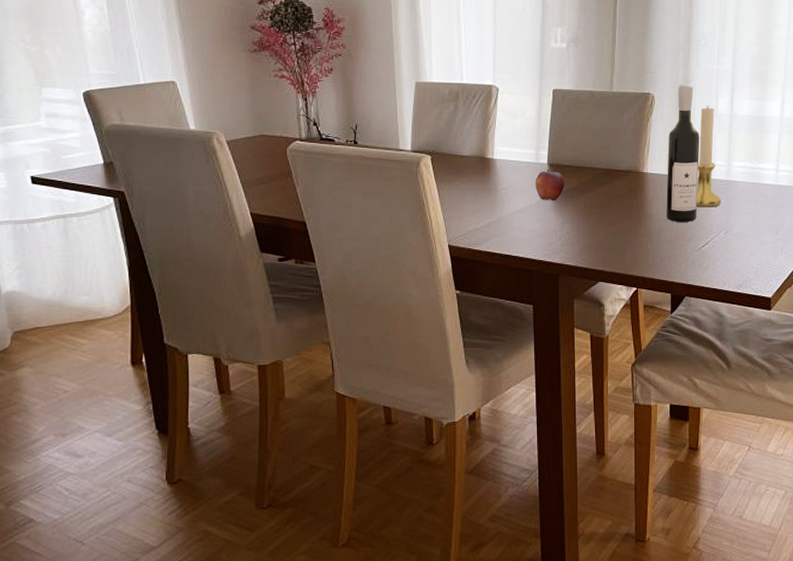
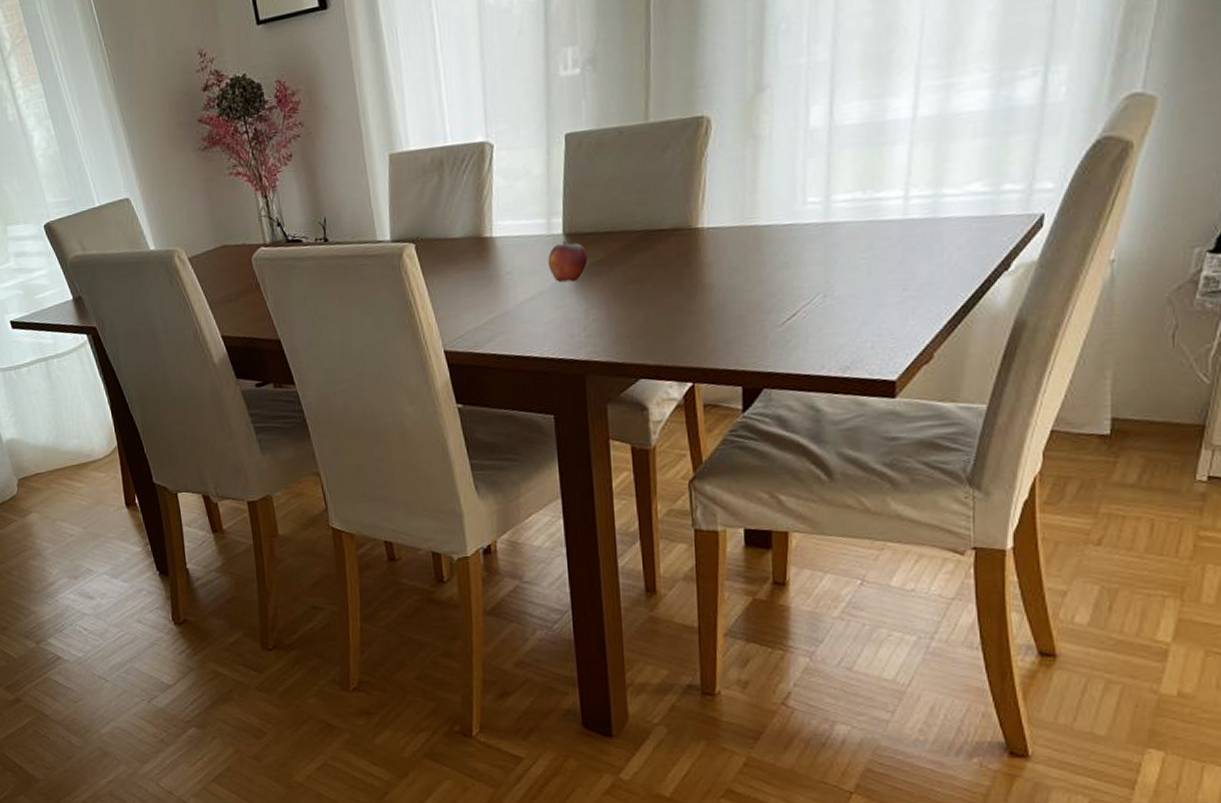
bottle: present [666,84,700,222] -> none [732,93,782,290]
candle holder: present [696,106,721,207] -> none [777,119,816,266]

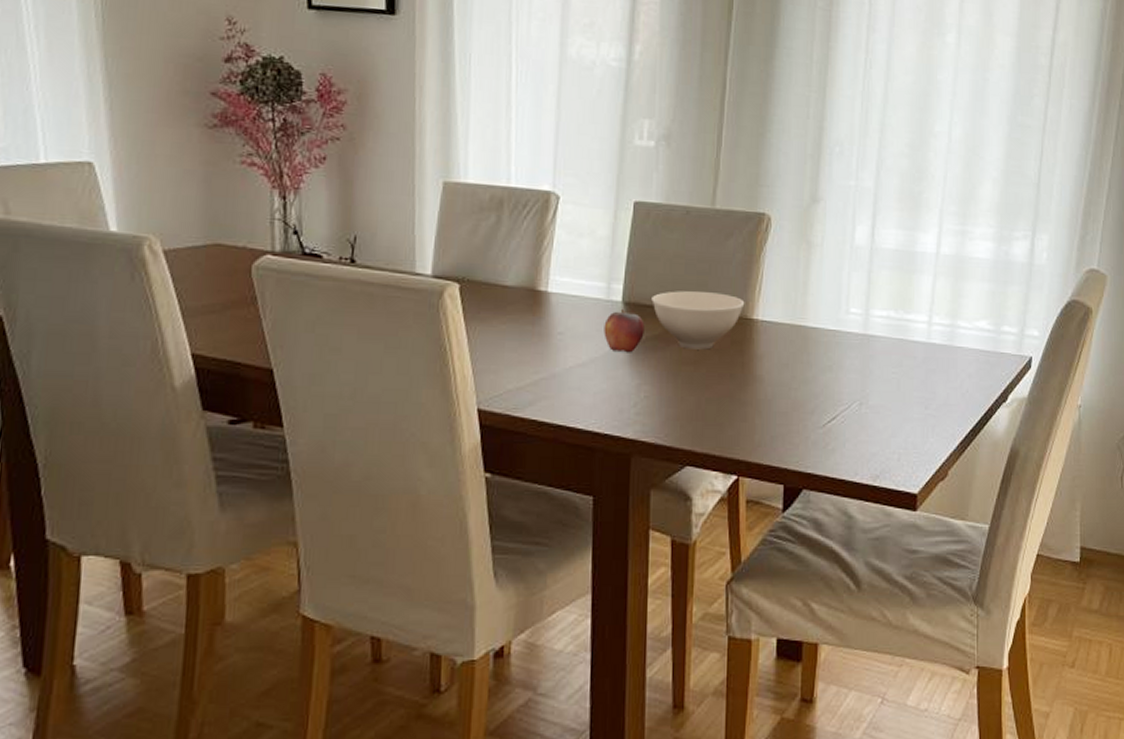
bowl: none [591,207,688,269] -> present [651,291,745,350]

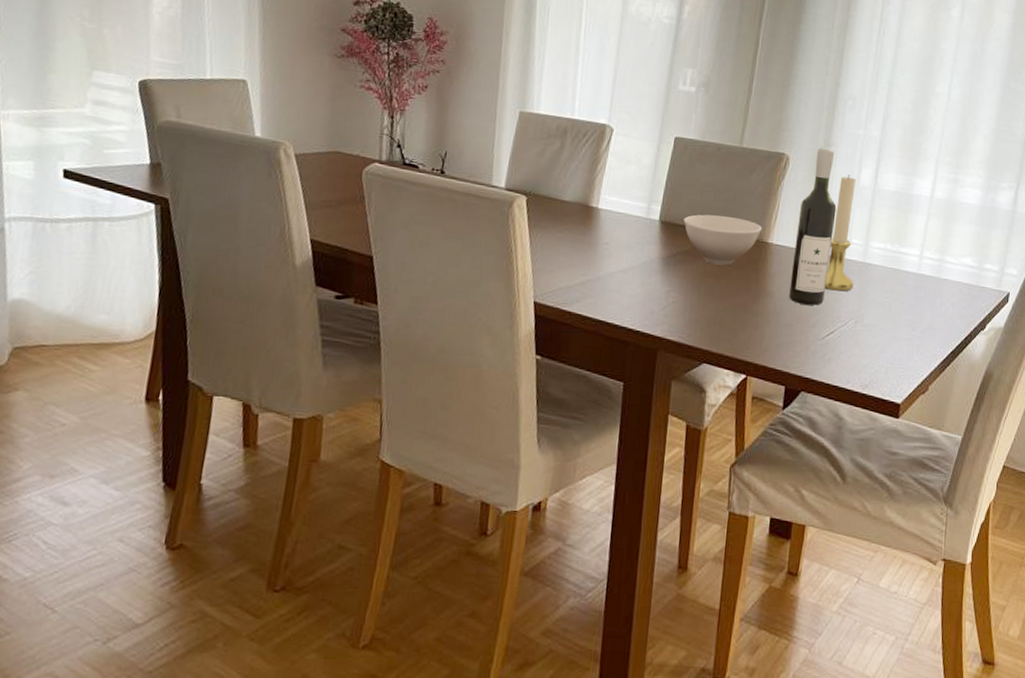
fruit: present [604,309,645,353] -> none [642,227,677,264]
bottle: none [781,204,830,388] -> present [789,147,837,306]
candle holder: none [822,234,855,370] -> present [825,175,856,292]

